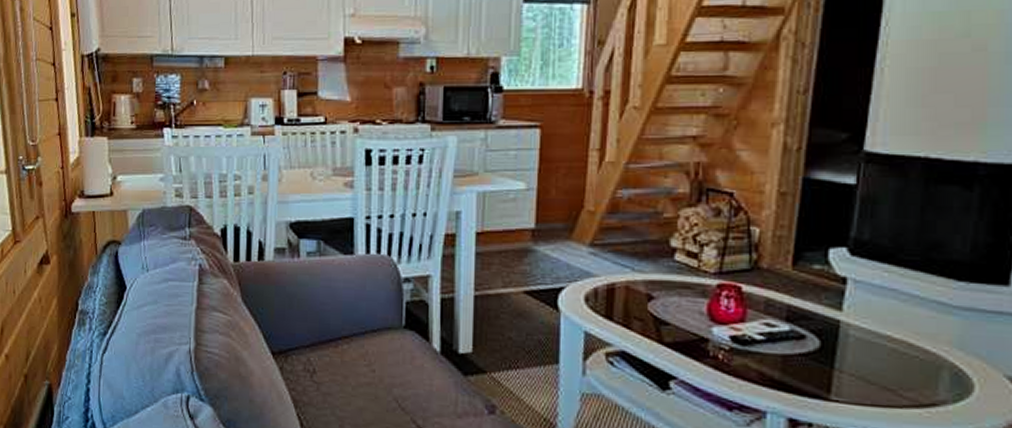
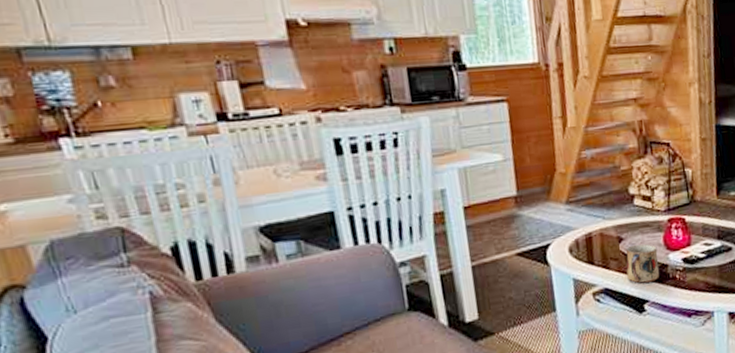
mug: none [652,307,697,356] -> present [625,243,659,284]

